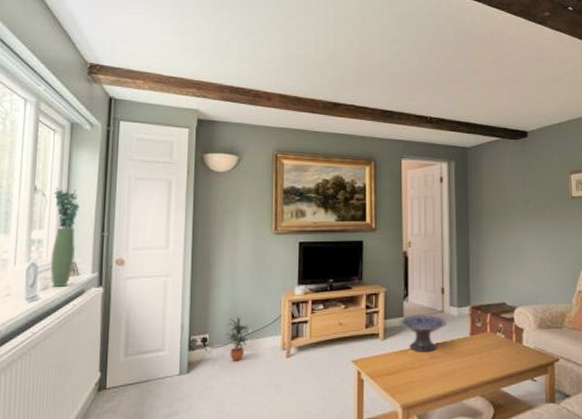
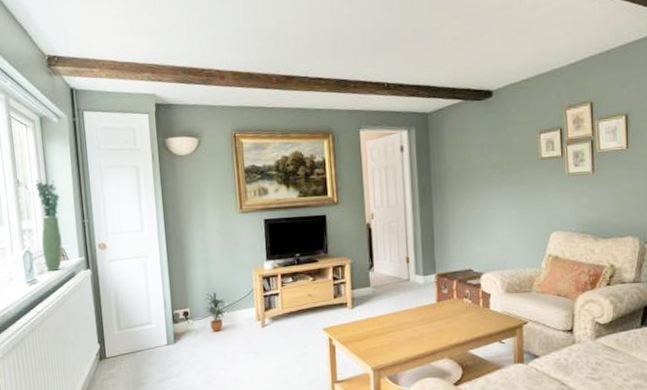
decorative bowl: present [399,315,446,353] -> none [366,284,413,320]

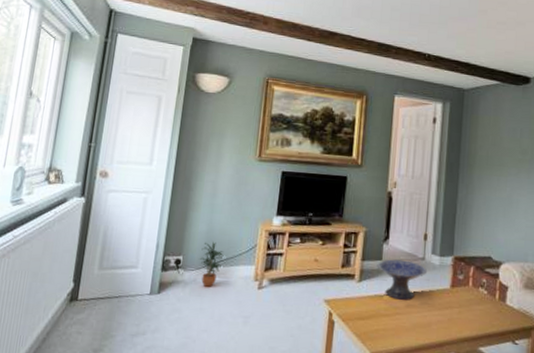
vase: present [35,178,63,271] -> none [36,93,71,193]
decorative bowl: none [366,284,413,320] -> present [377,259,427,301]

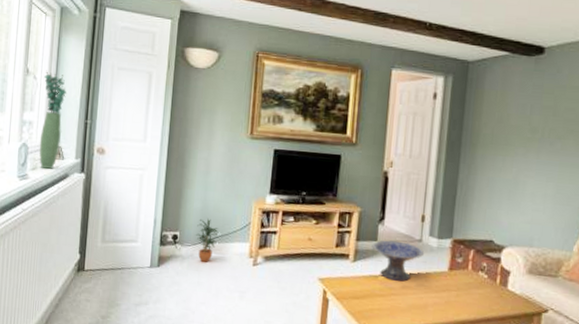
vase: none [36,93,71,193] -> present [39,70,66,169]

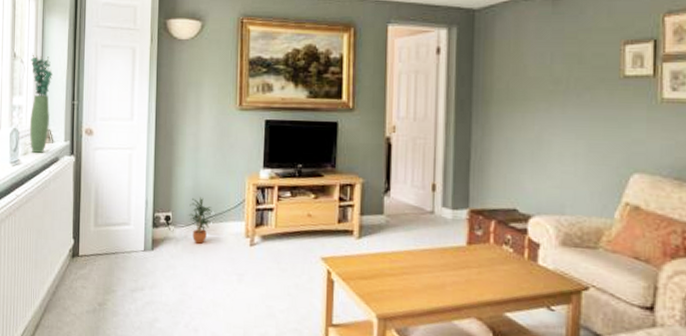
decorative bowl: present [372,240,424,282] -> none [378,213,437,260]

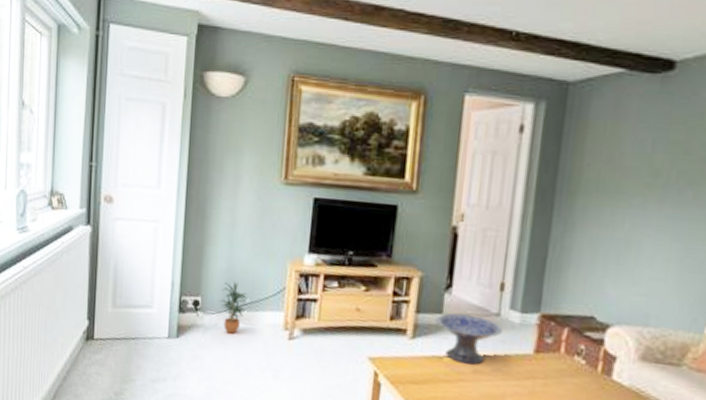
vase: present [29,53,53,153] -> none [39,102,67,220]
decorative bowl: none [378,213,437,260] -> present [435,313,502,366]

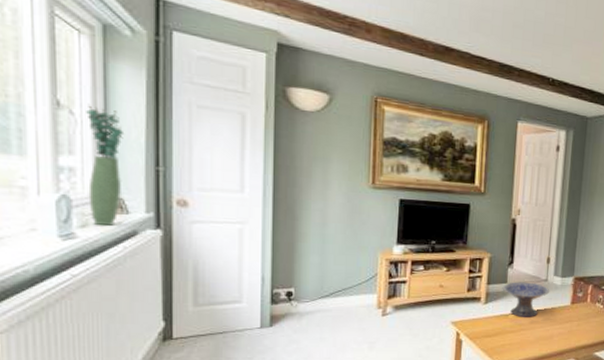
vase: none [39,102,67,220] -> present [86,103,123,226]
potted plant: present [221,281,248,334] -> none [315,272,342,317]

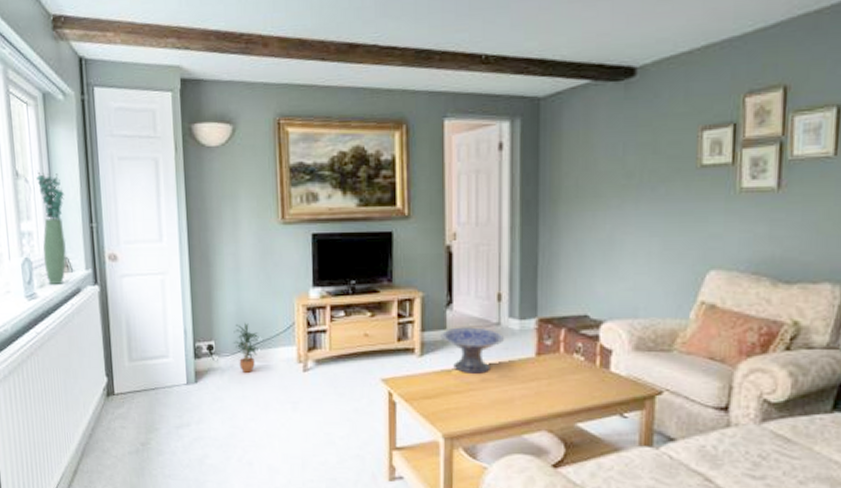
potted plant: none [315,272,342,317] -> present [233,322,259,373]

